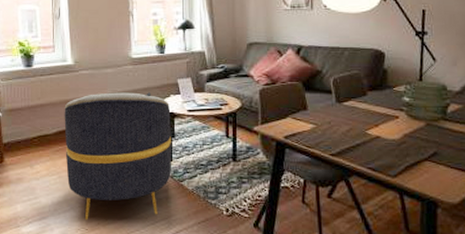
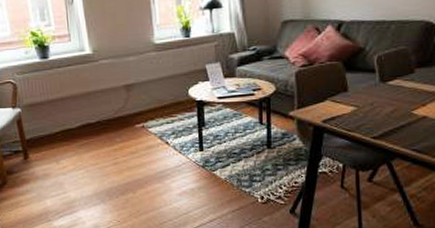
armchair: present [64,92,172,220] -> none [86,80,203,212]

